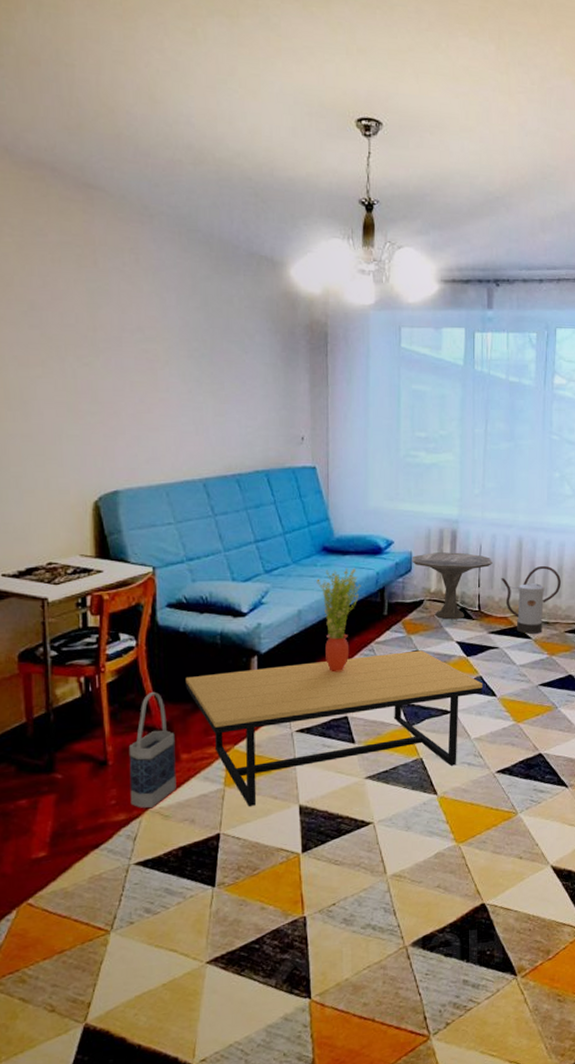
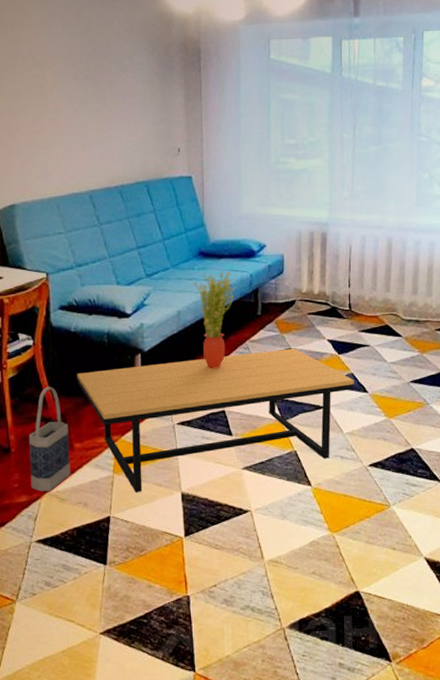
side table: present [412,552,492,620] -> none [283,254,362,319]
watering can: present [501,565,561,634] -> none [371,265,431,332]

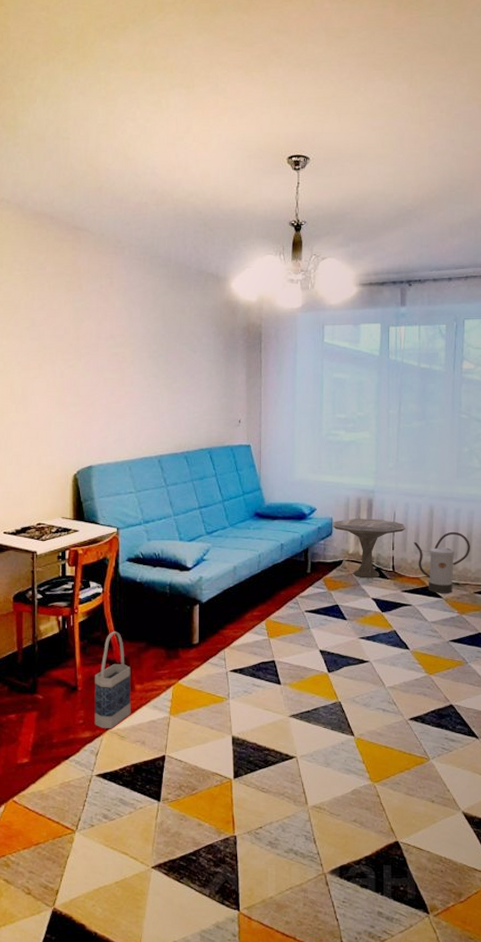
coffee table: present [77,348,354,493] -> none [140,605,396,735]
potted plant: present [194,270,236,369] -> none [249,531,288,621]
side table: none [283,254,362,319] -> present [332,518,405,579]
watering can: none [371,265,431,332] -> present [413,531,470,593]

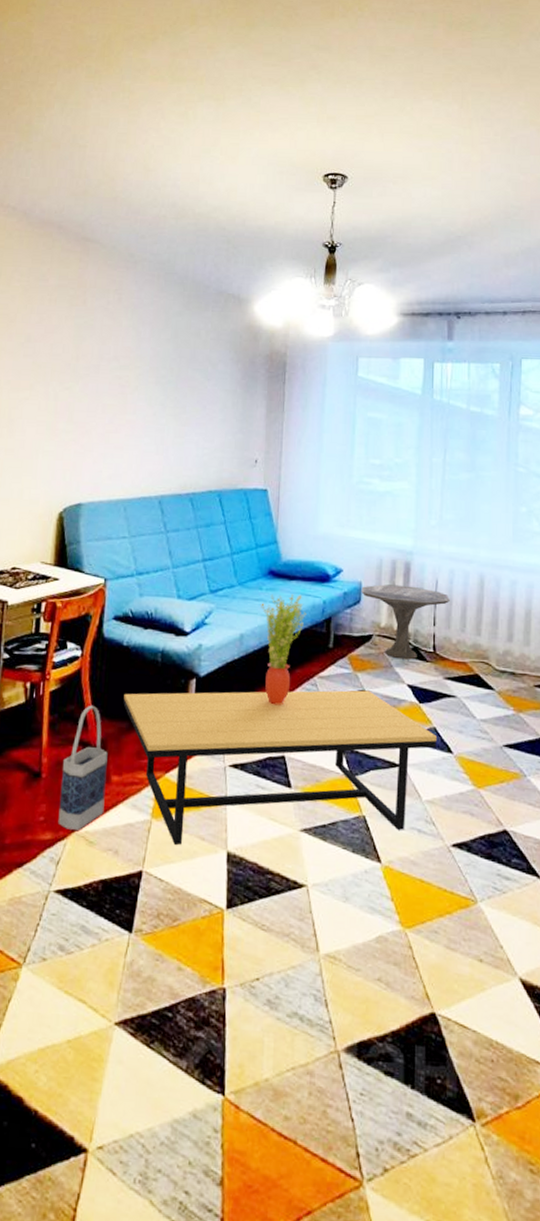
coffee table: none [140,605,396,735] -> present [123,690,437,846]
potted plant: none [249,531,288,621] -> present [261,594,306,706]
watering can: present [413,531,470,593] -> none [459,607,529,685]

